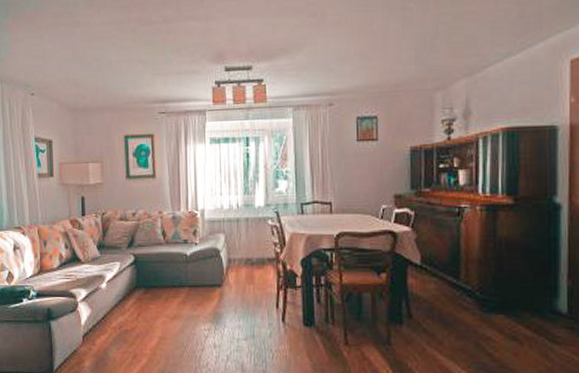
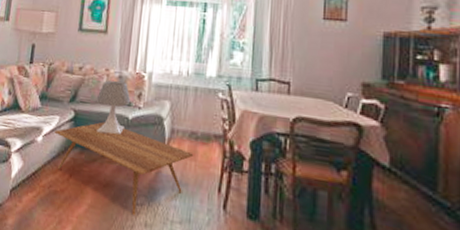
coffee table: none [117,261,252,341] -> present [55,121,194,216]
lampshade: none [153,221,187,272] -> present [96,80,131,135]

